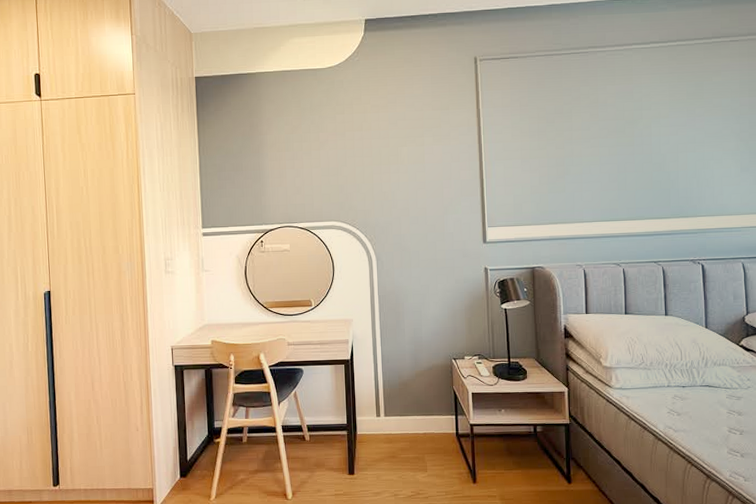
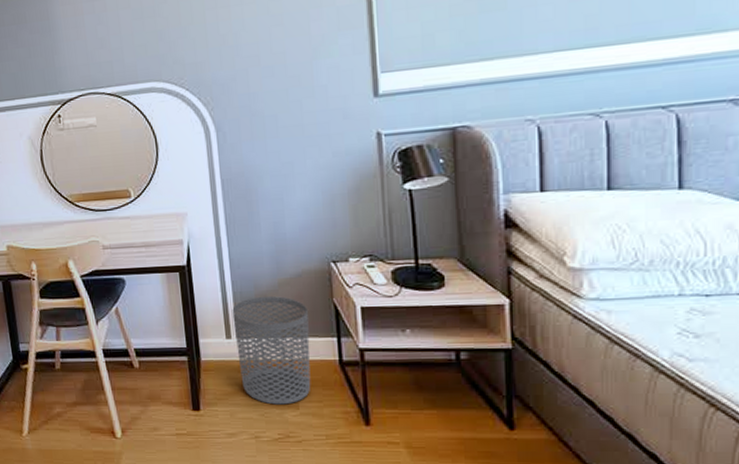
waste bin: none [382,383,436,469] -> present [232,295,311,405]

